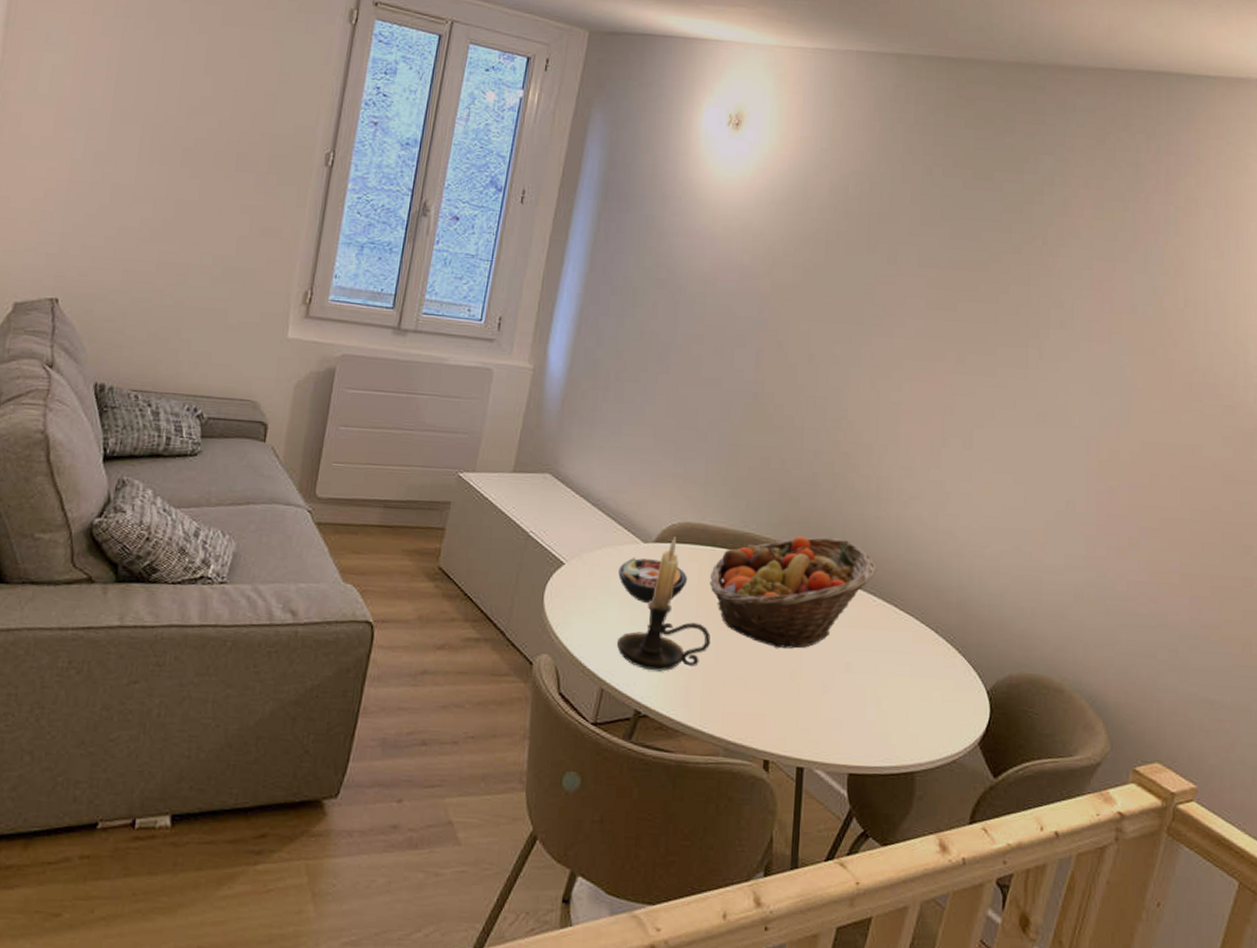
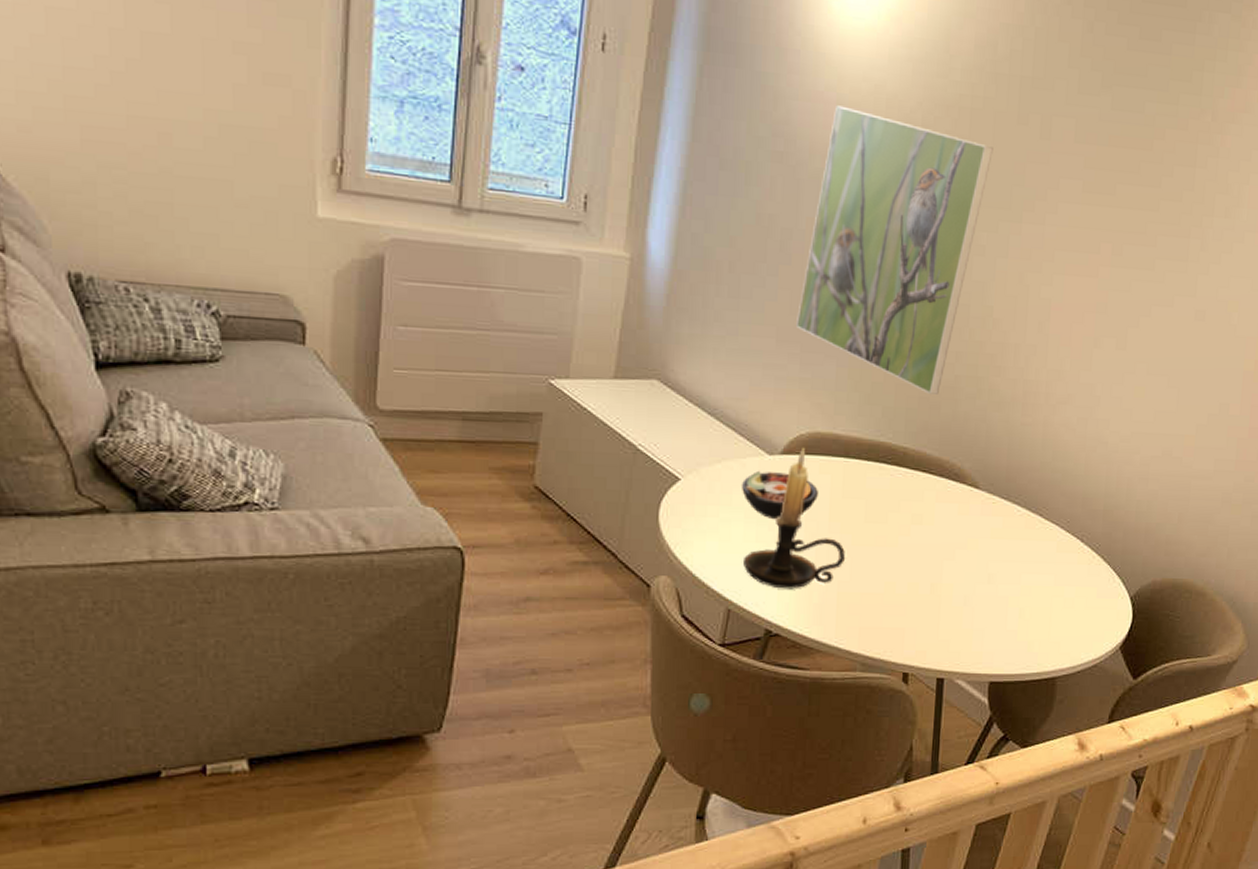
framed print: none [672,241,846,489] -> present [796,105,993,394]
fruit basket: present [710,536,877,649] -> none [843,445,1022,562]

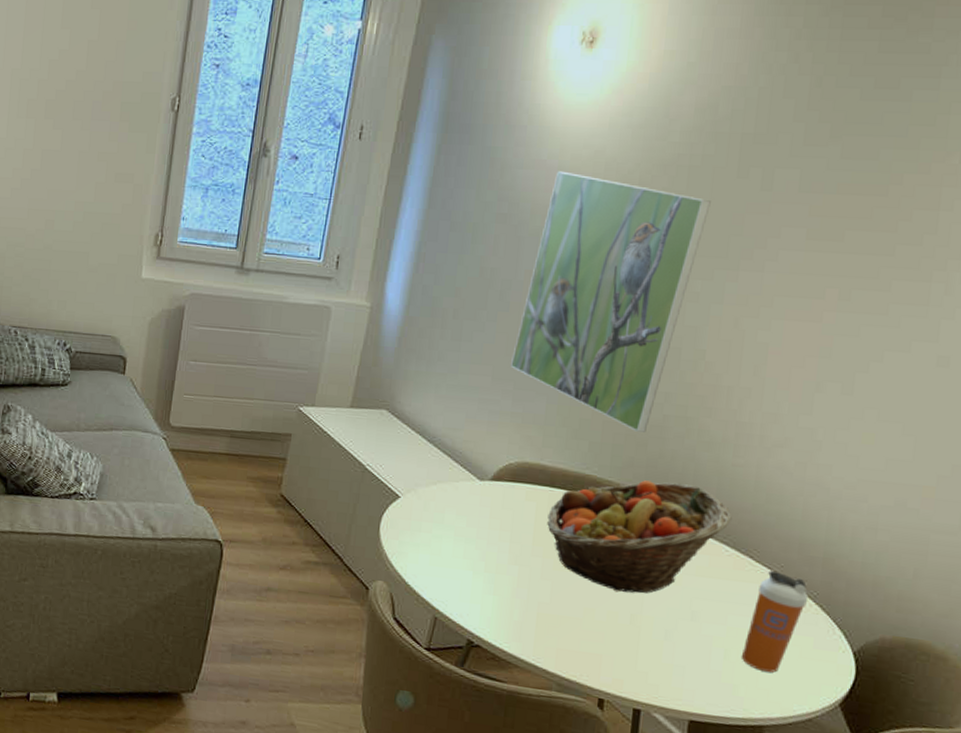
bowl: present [741,470,818,520] -> none [453,493,524,540]
candle holder: present [742,447,845,589] -> none [450,475,546,605]
fruit basket: none [843,445,1022,562] -> present [547,480,732,593]
shaker bottle: none [1035,527,1092,625] -> present [742,571,809,673]

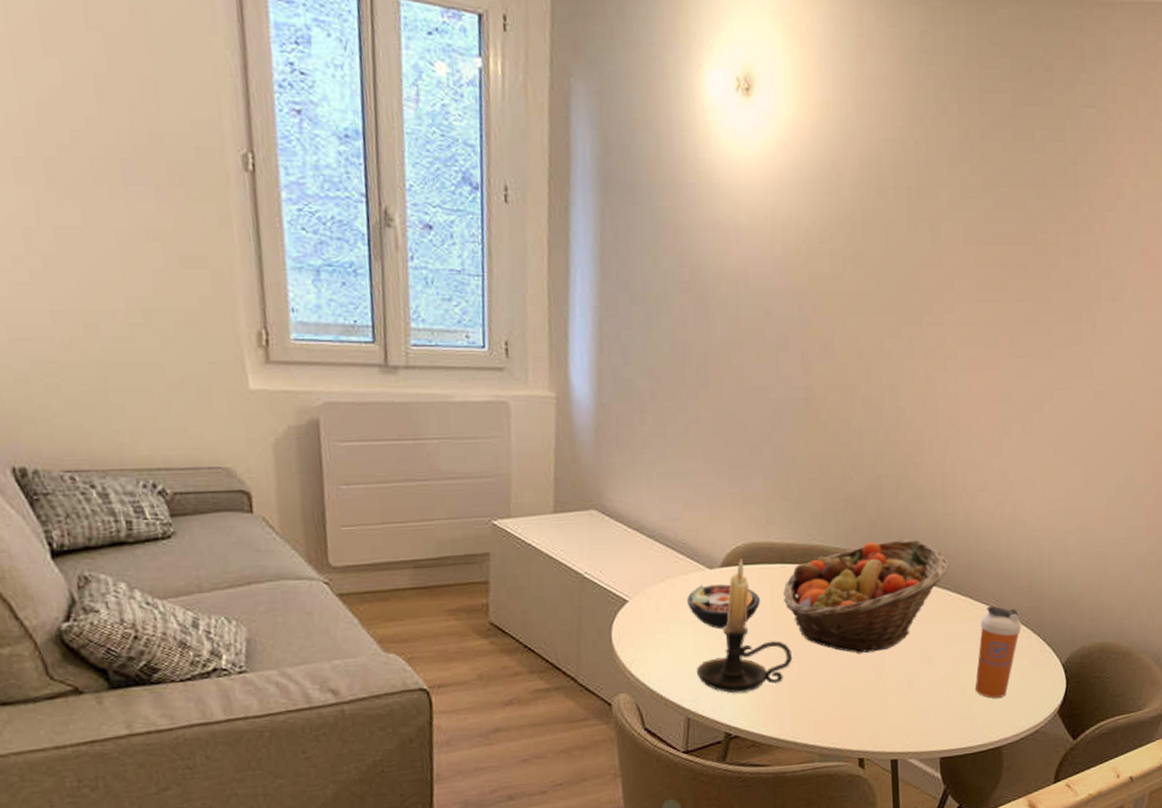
candle holder: none [450,475,546,605] -> present [696,558,792,693]
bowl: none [453,493,524,540] -> present [686,584,760,630]
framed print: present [511,171,711,432] -> none [721,232,888,495]

